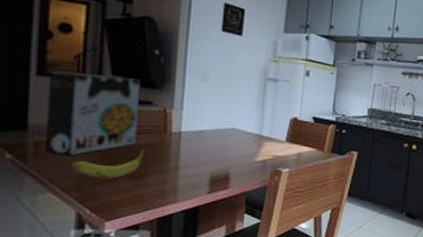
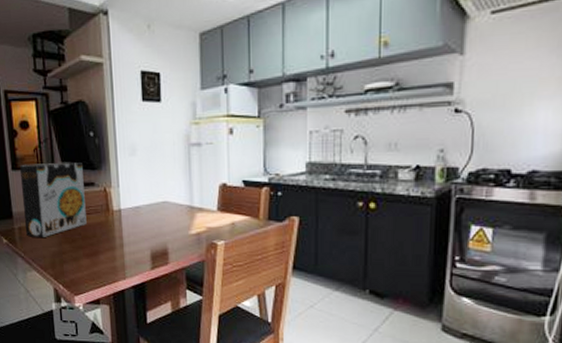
banana: present [71,149,147,179] -> none [44,228,96,258]

